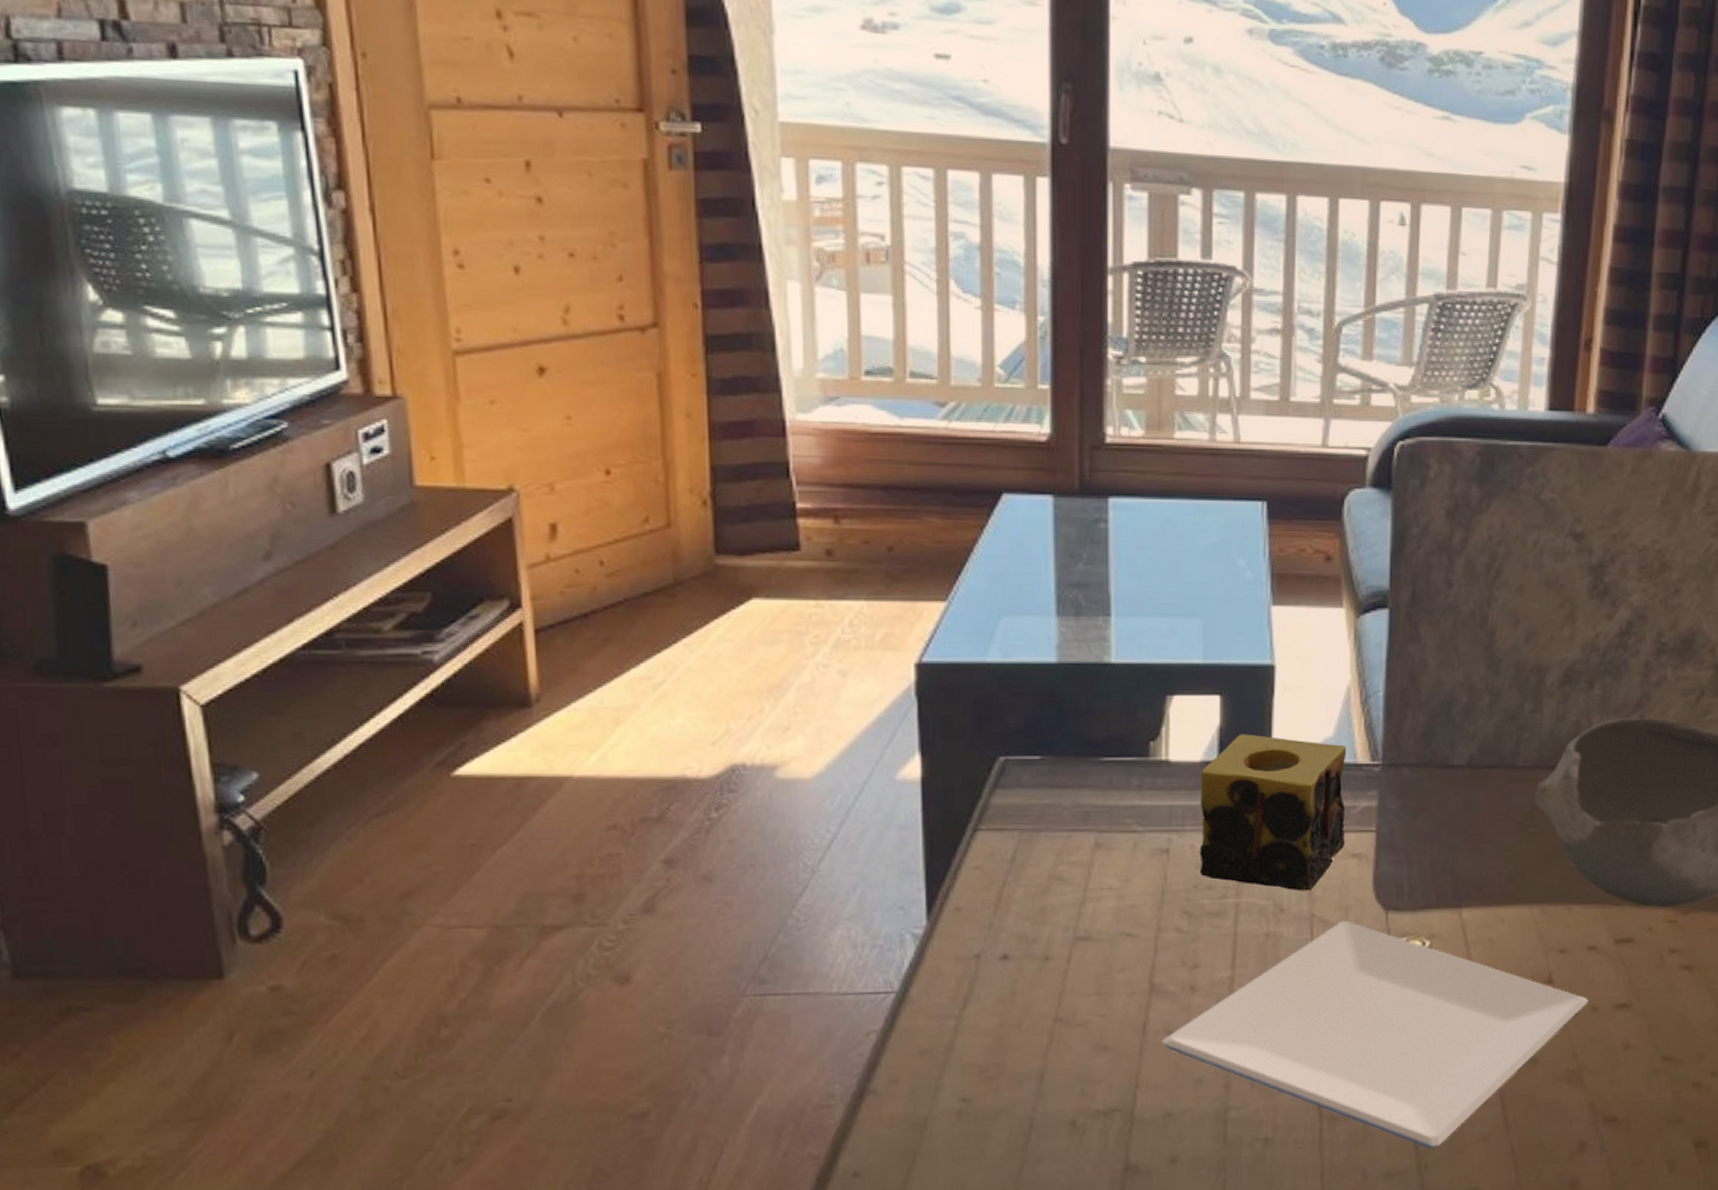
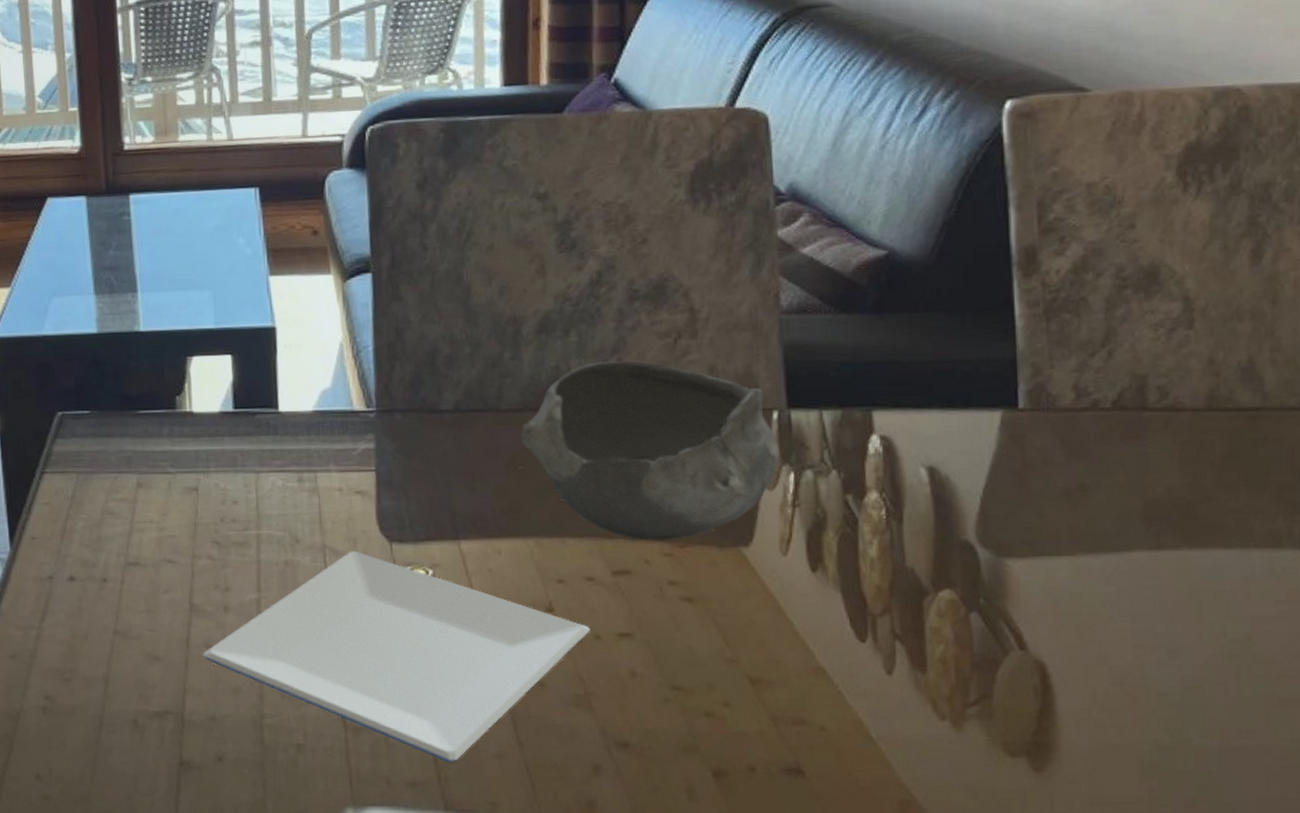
candle: present [1199,734,1347,891] -> none [220,387,349,524]

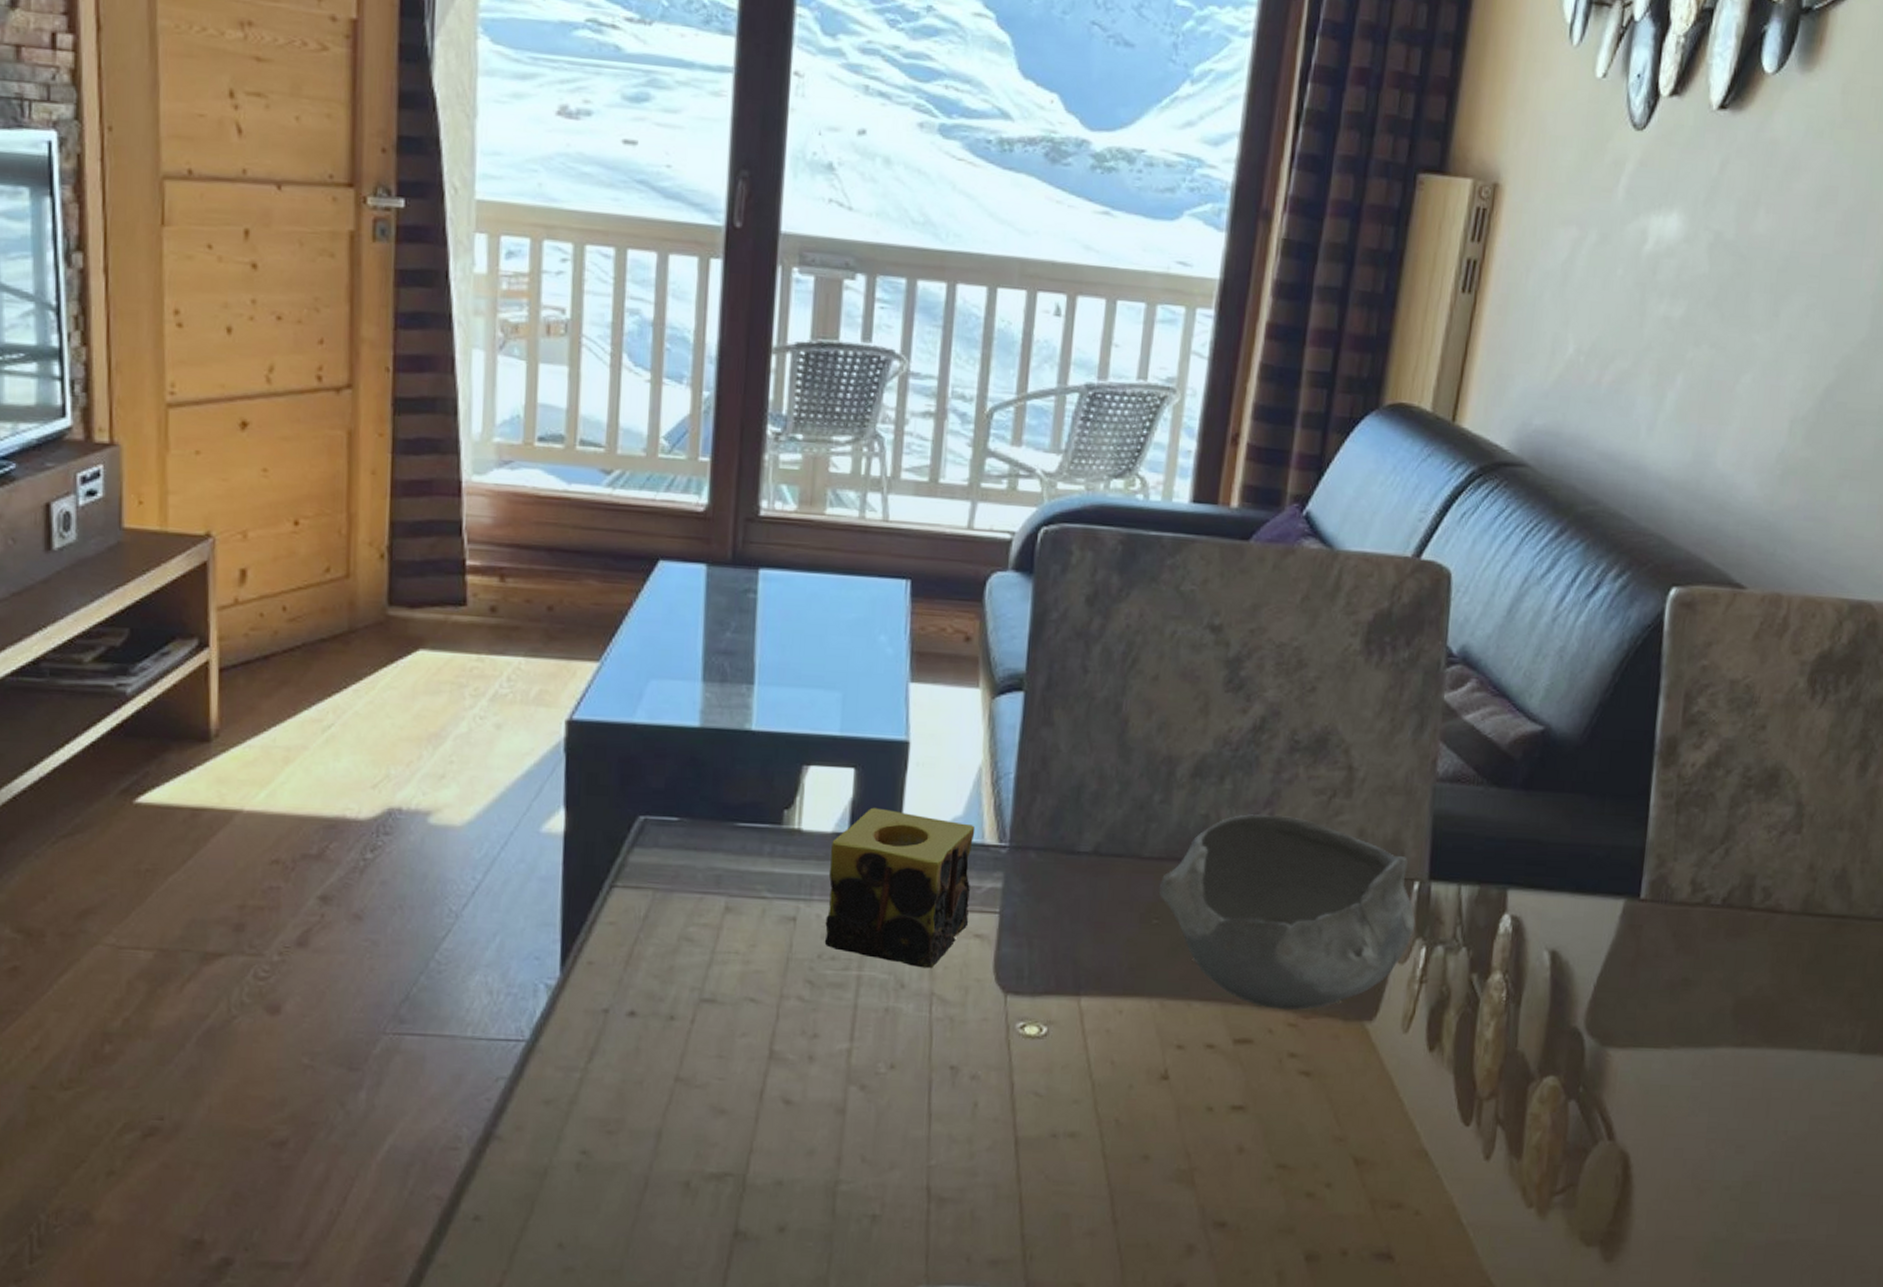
plate: present [203,550,590,762] -> none [778,1000,1204,1239]
candle: none [220,387,349,524] -> present [824,807,976,969]

